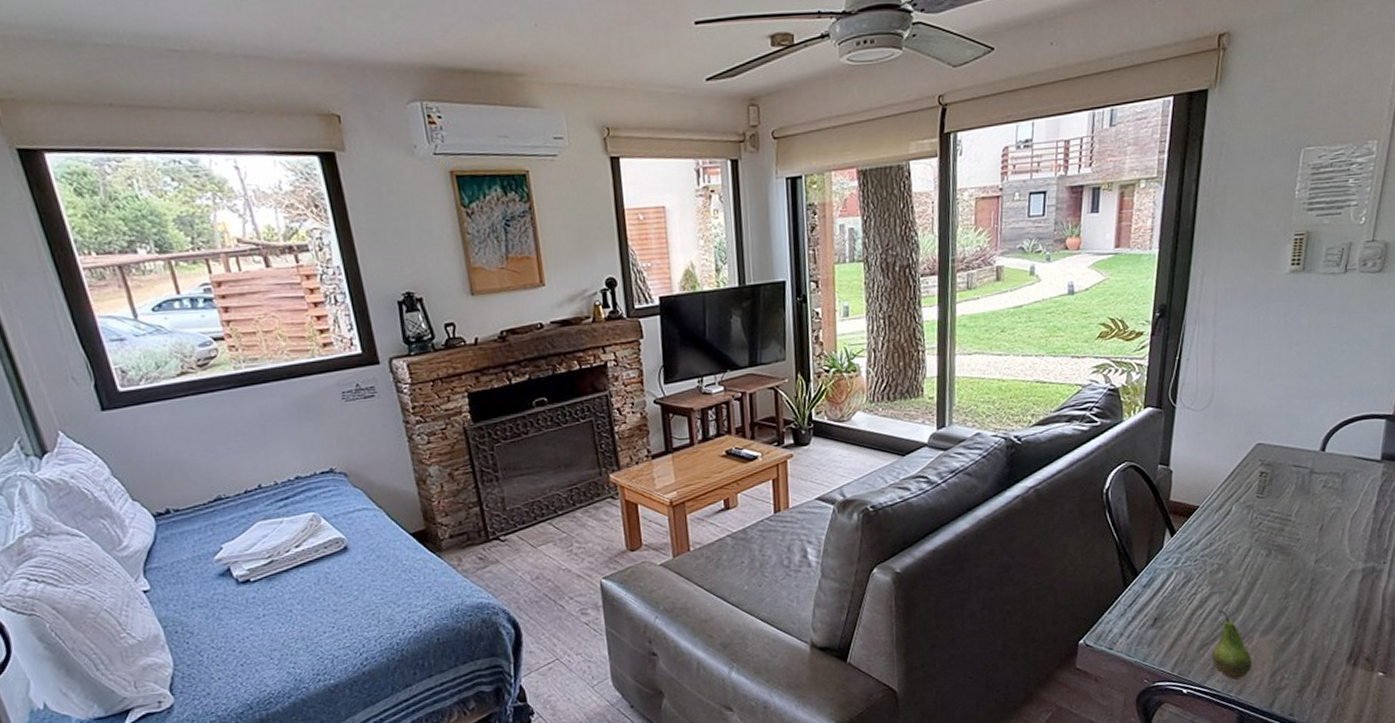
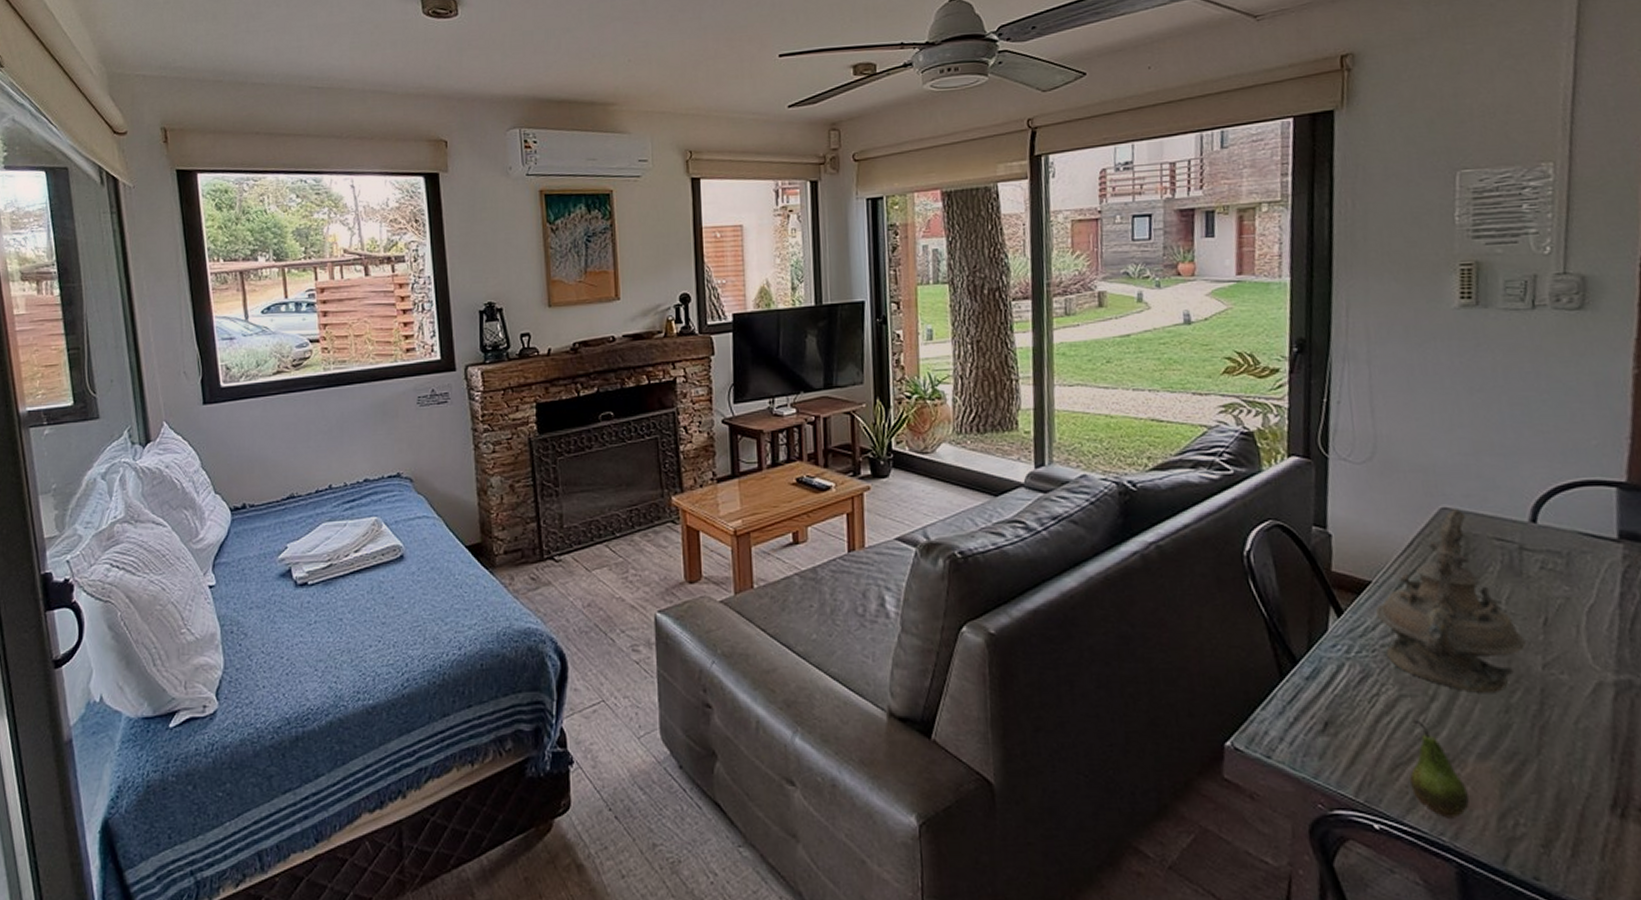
teapot: none [1200,444,1305,586] -> present [1376,509,1526,693]

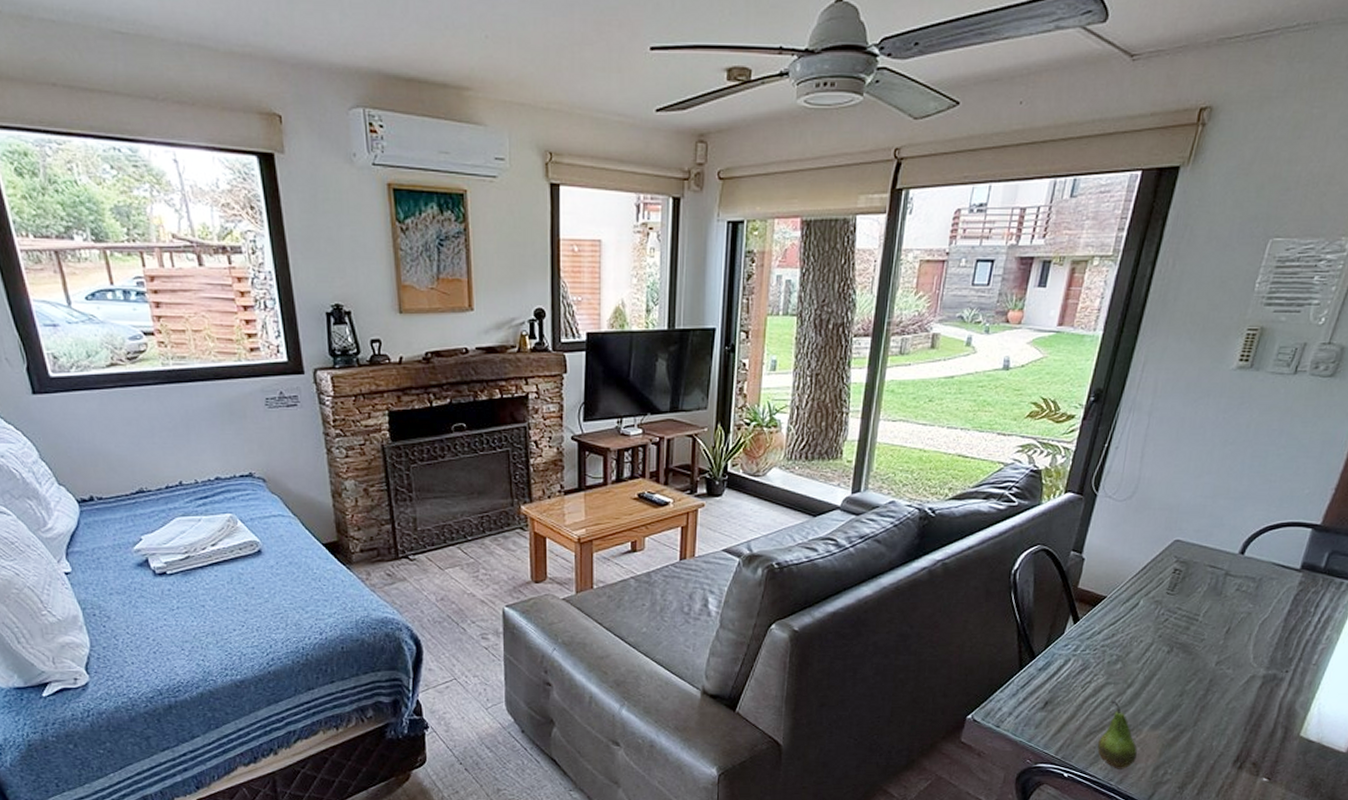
teapot: present [1376,509,1526,693] -> none [1104,541,1209,682]

